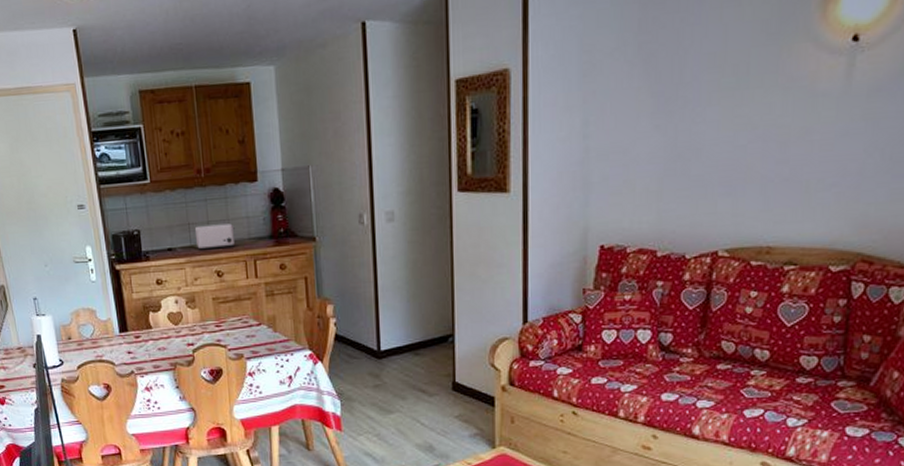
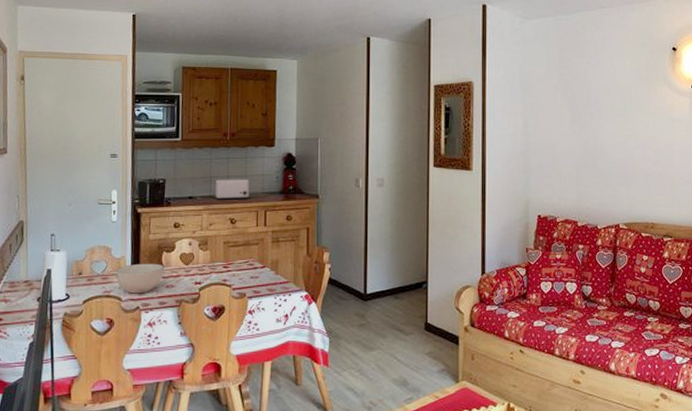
bowl: none [104,324,154,358] -> present [116,263,165,294]

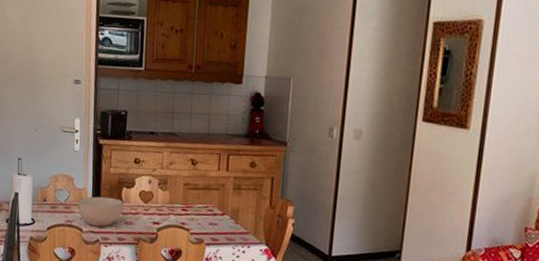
toaster: present [215,179,251,201] -> none [177,115,214,141]

